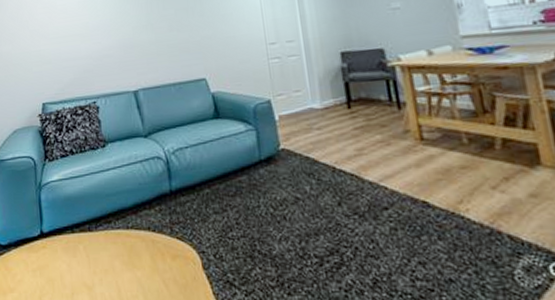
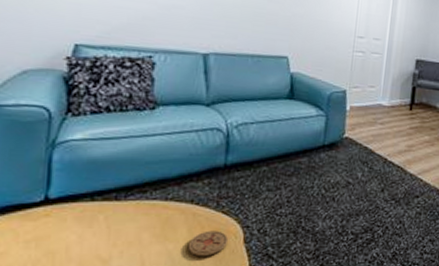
coaster: none [153,257,188,285] -> present [187,230,228,257]

